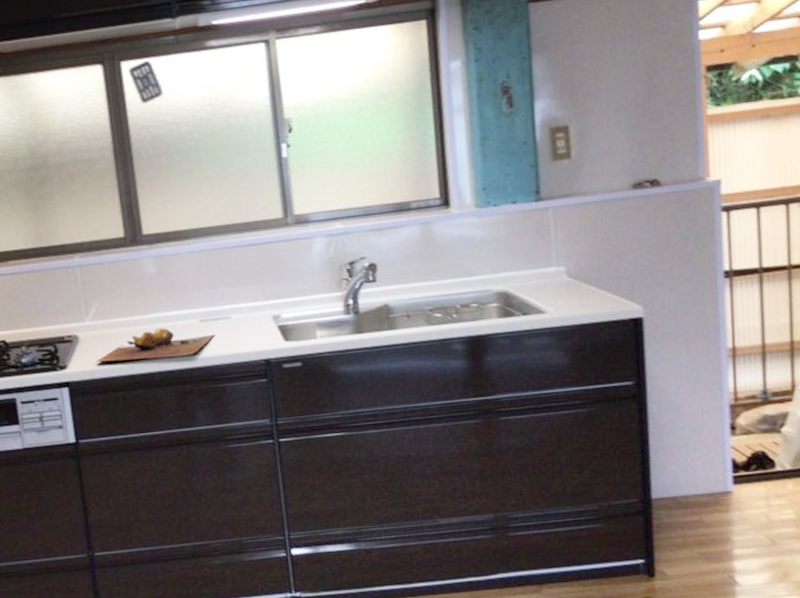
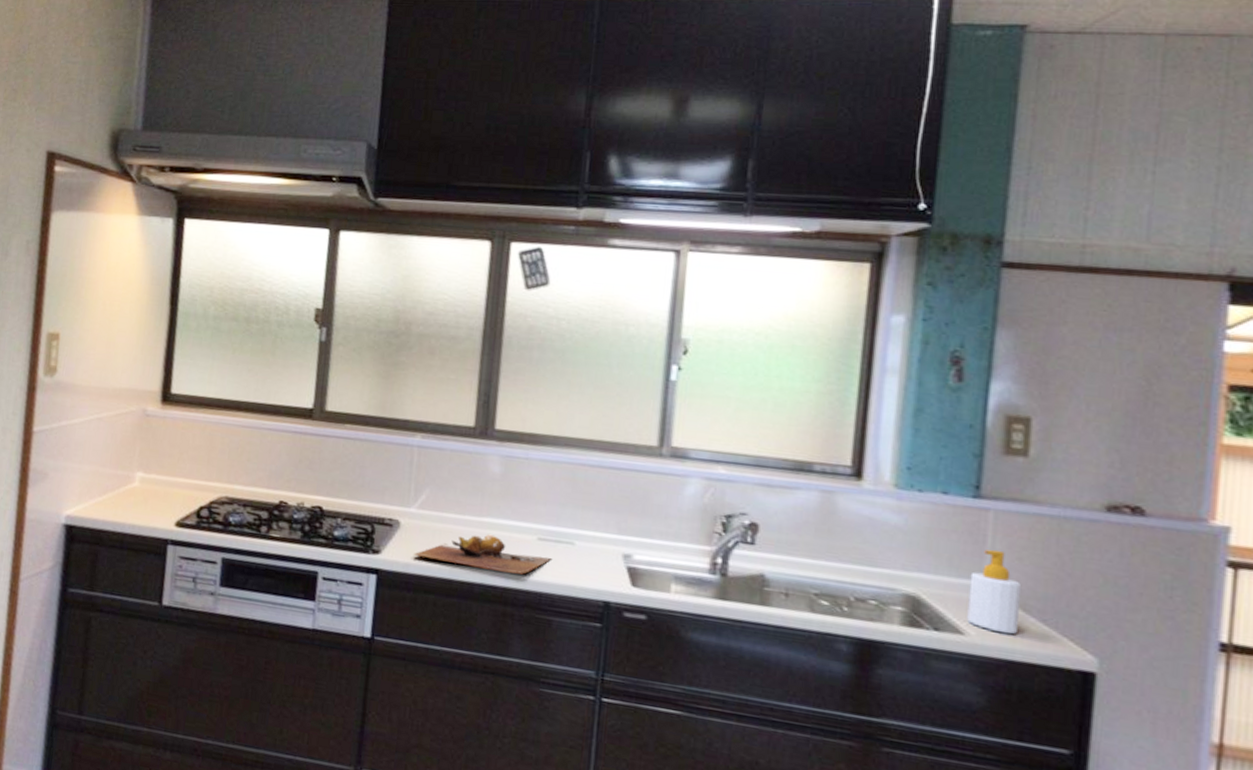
soap bottle: none [543,239,583,305] -> present [967,549,1022,635]

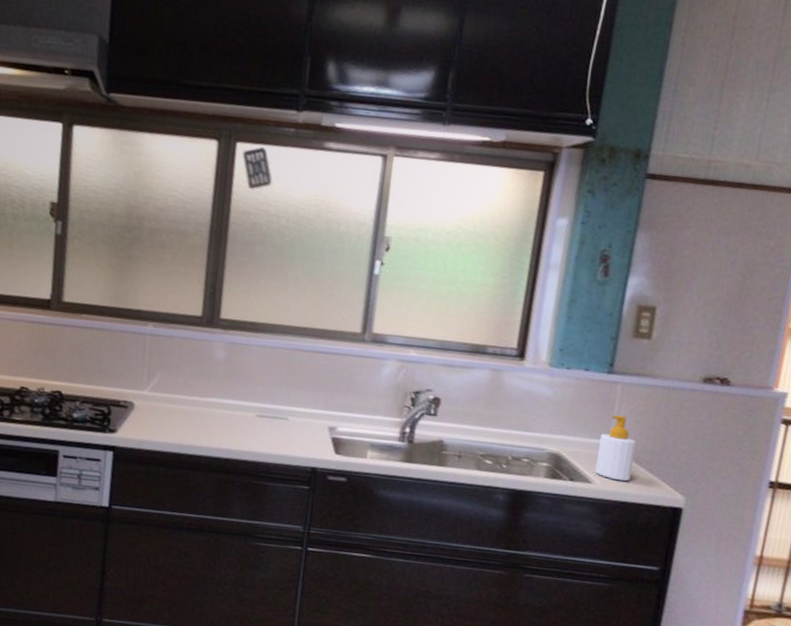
cutting board: present [414,534,551,575] -> none [147,412,268,447]

